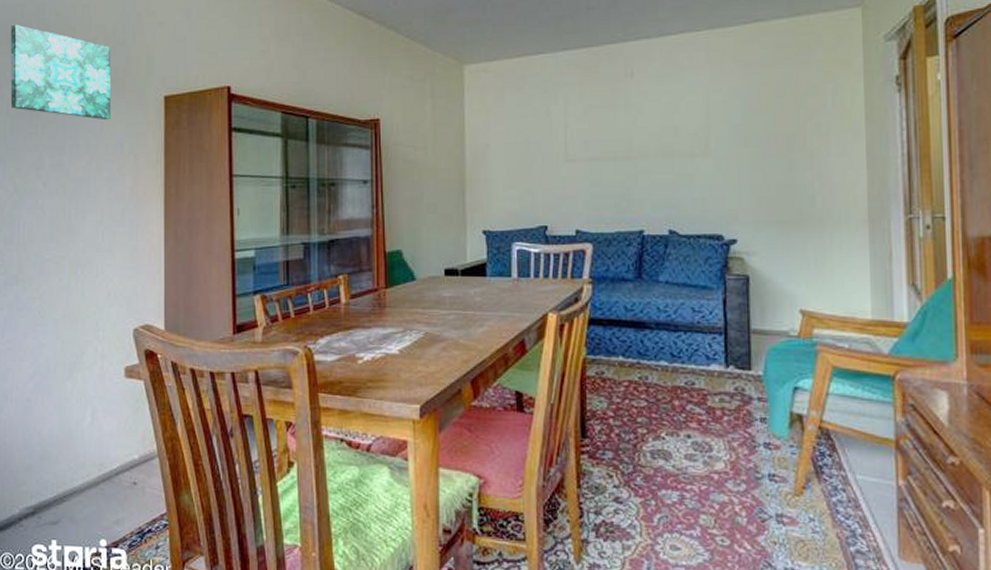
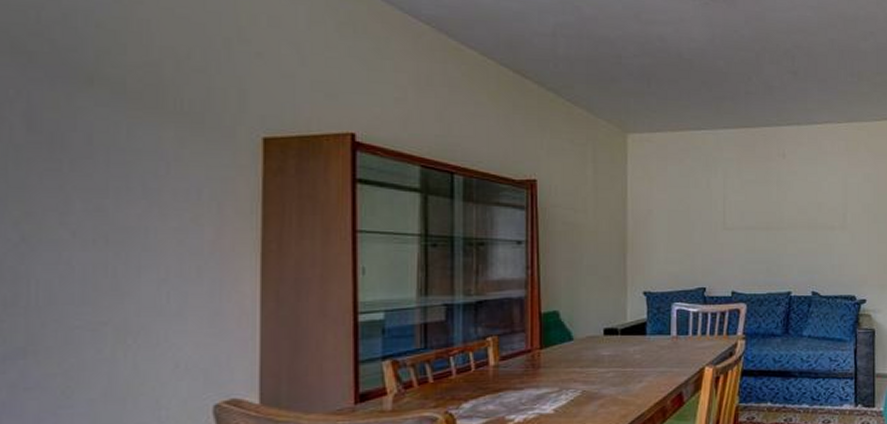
wall art: present [11,24,110,121] -> none [15,30,182,160]

